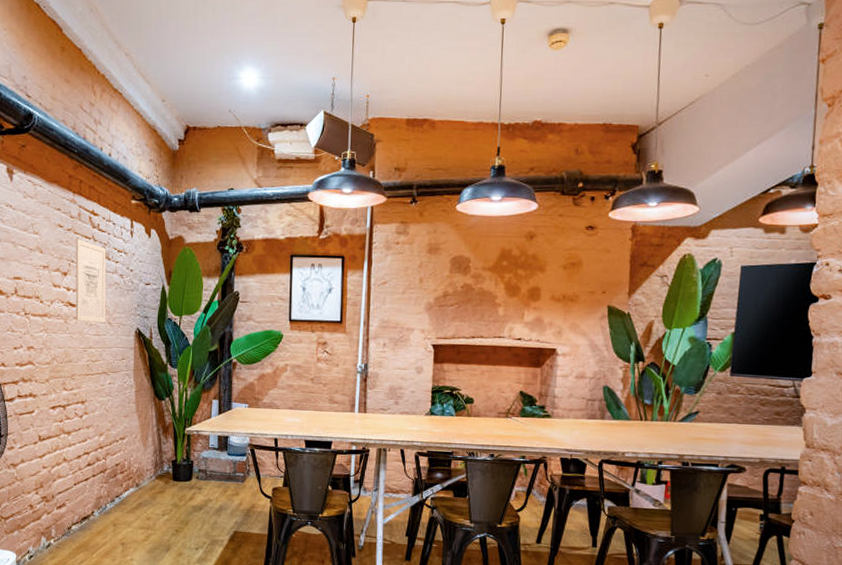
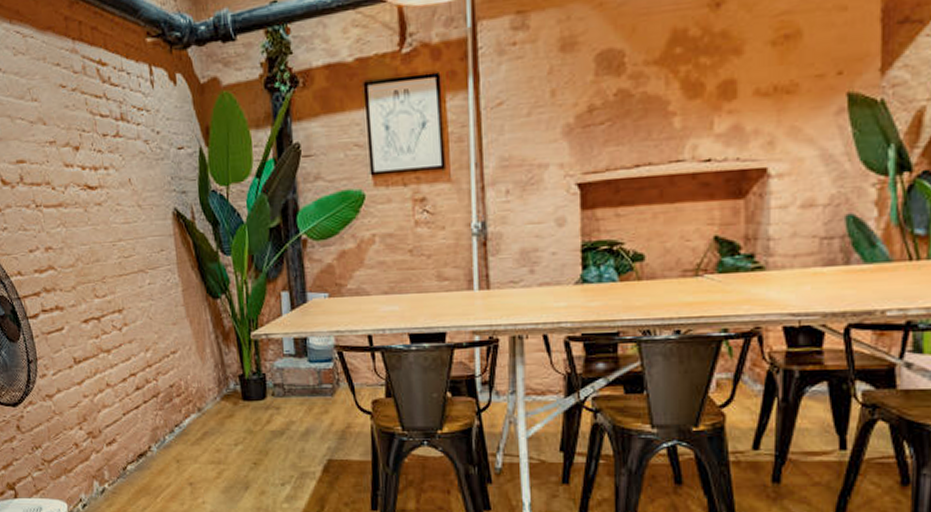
wall art: present [75,238,106,322] -> none [84,99,134,208]

